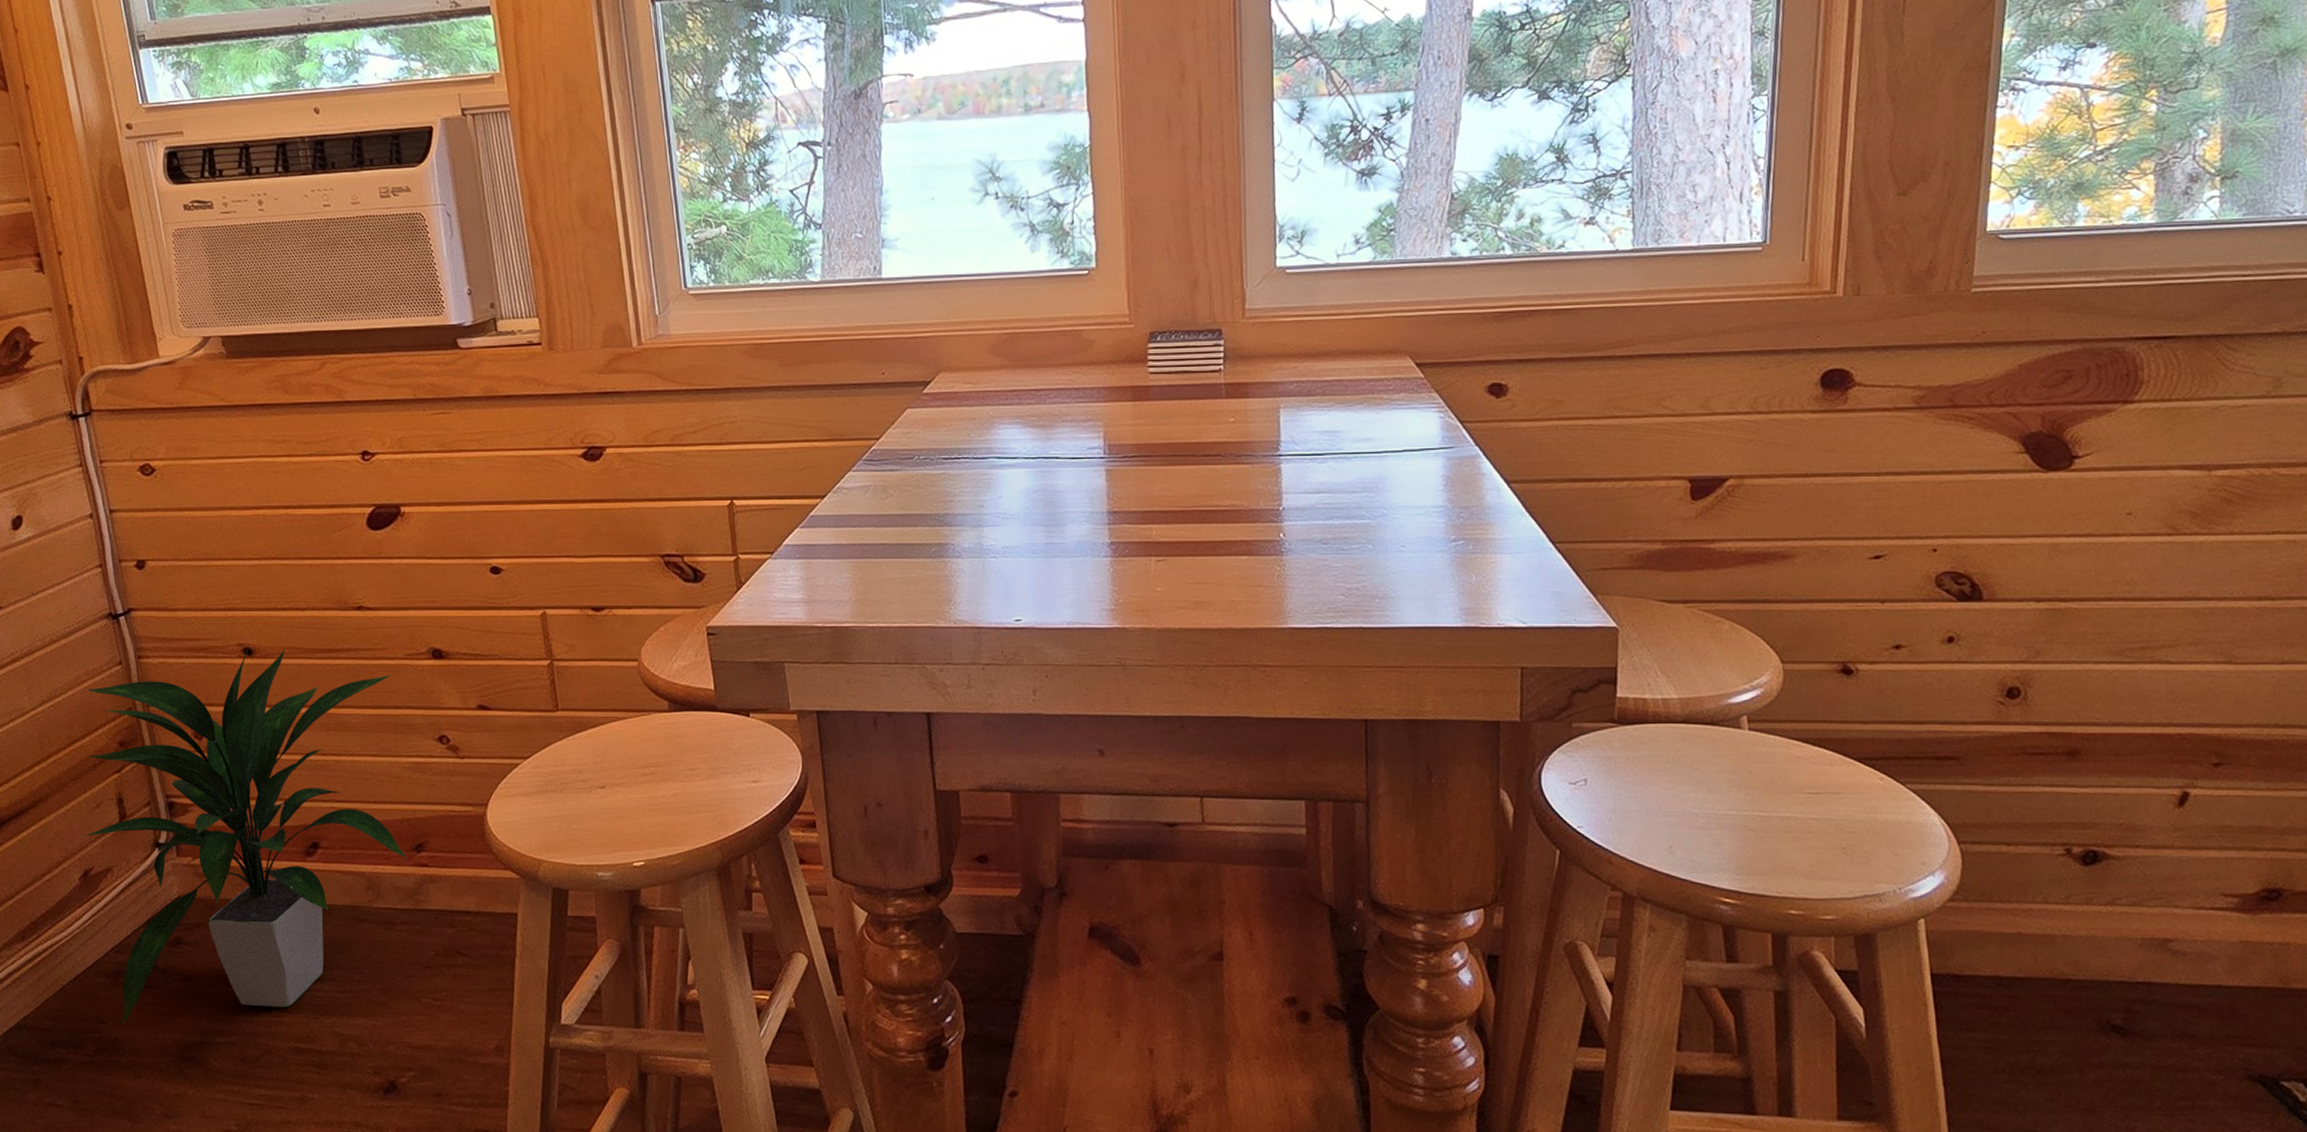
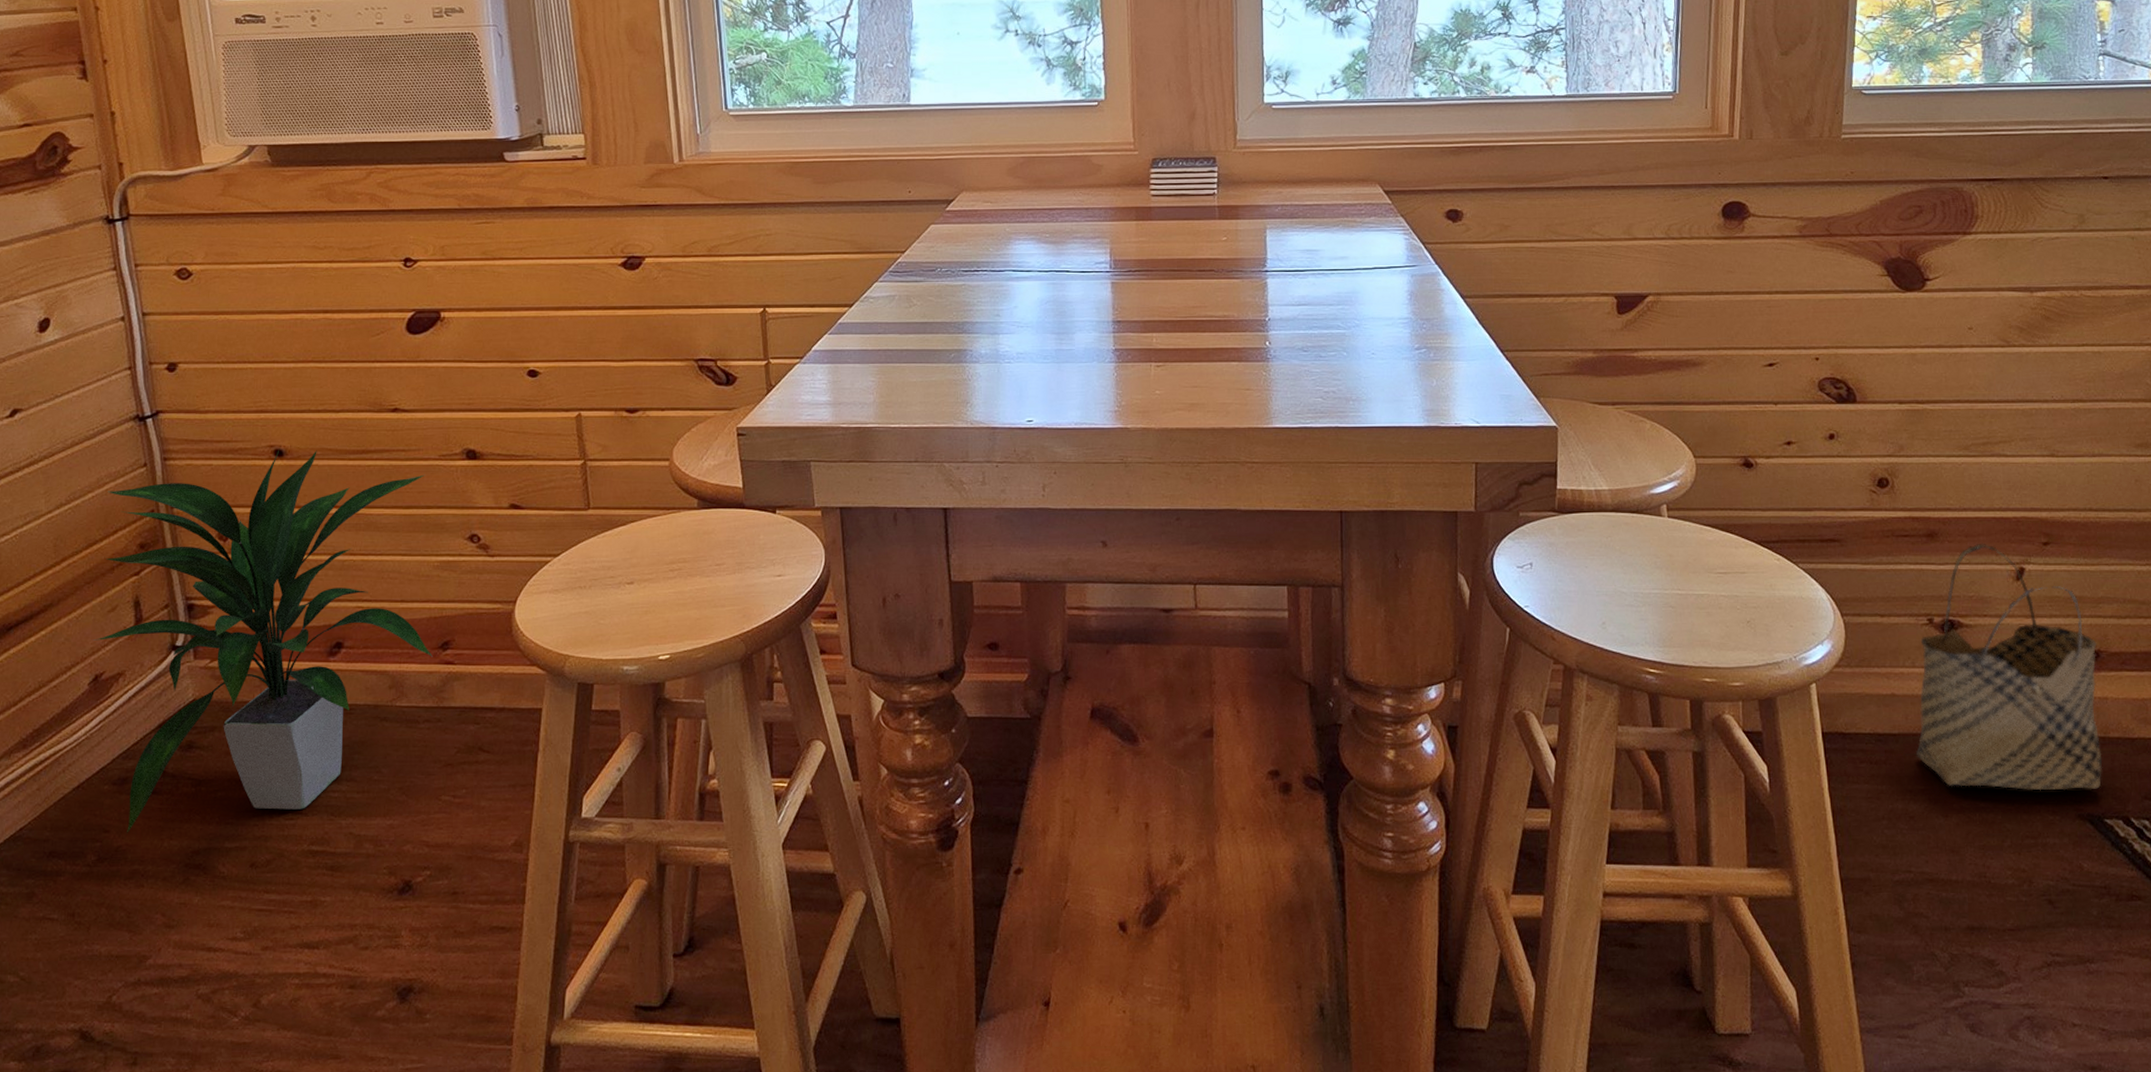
woven basket: none [2045,763,2281,1047] -> present [1915,543,2103,791]

